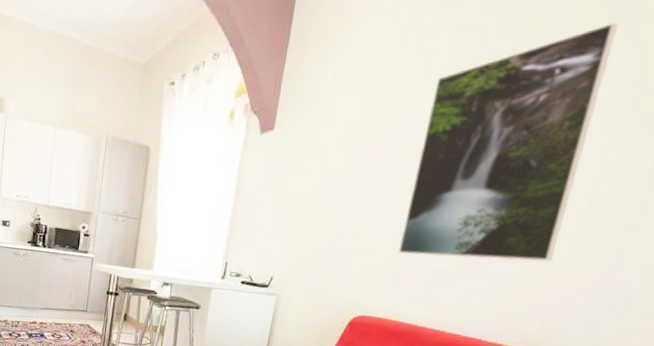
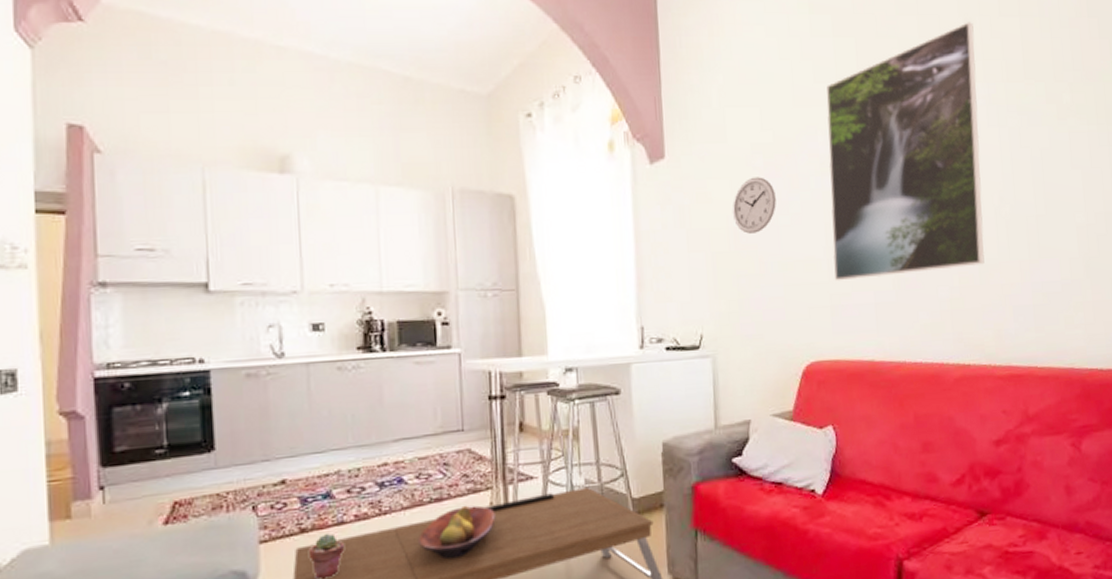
wall clock: none [320,154,364,203] -> present [732,177,776,234]

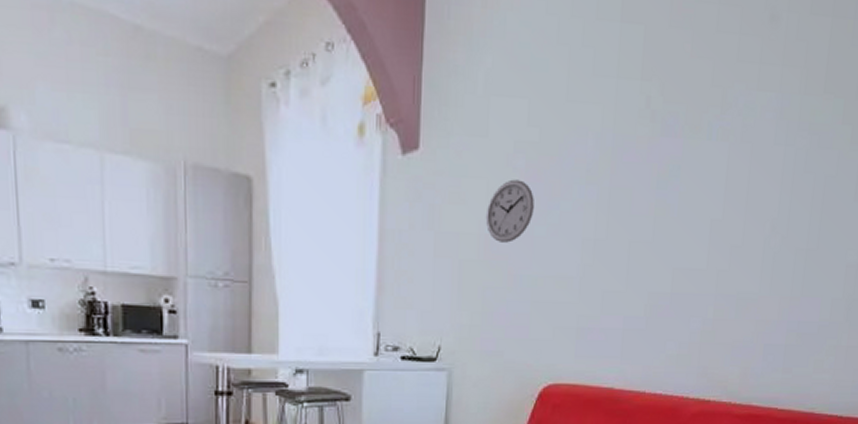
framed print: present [826,22,985,281] -> none [584,17,779,302]

